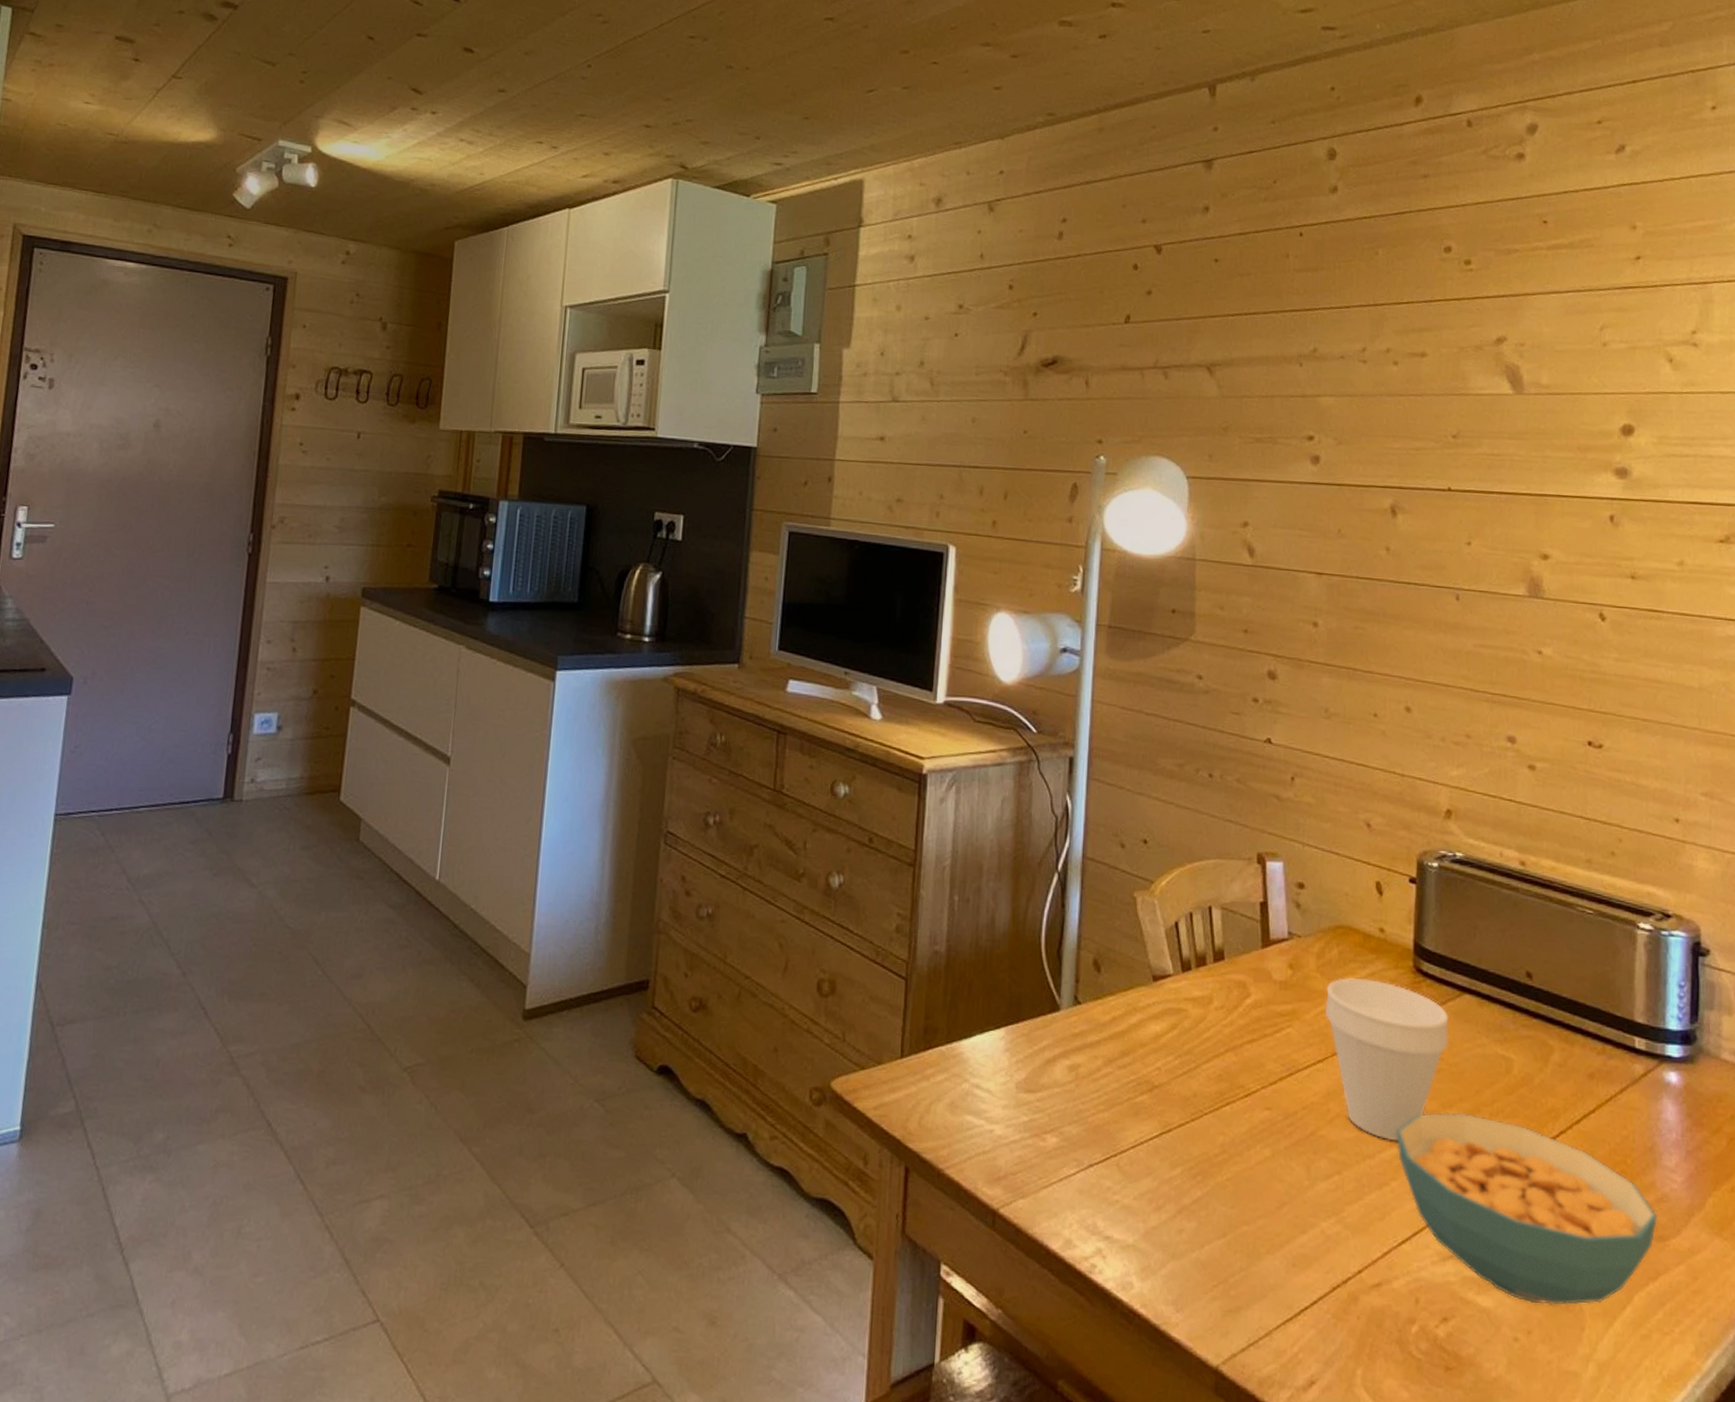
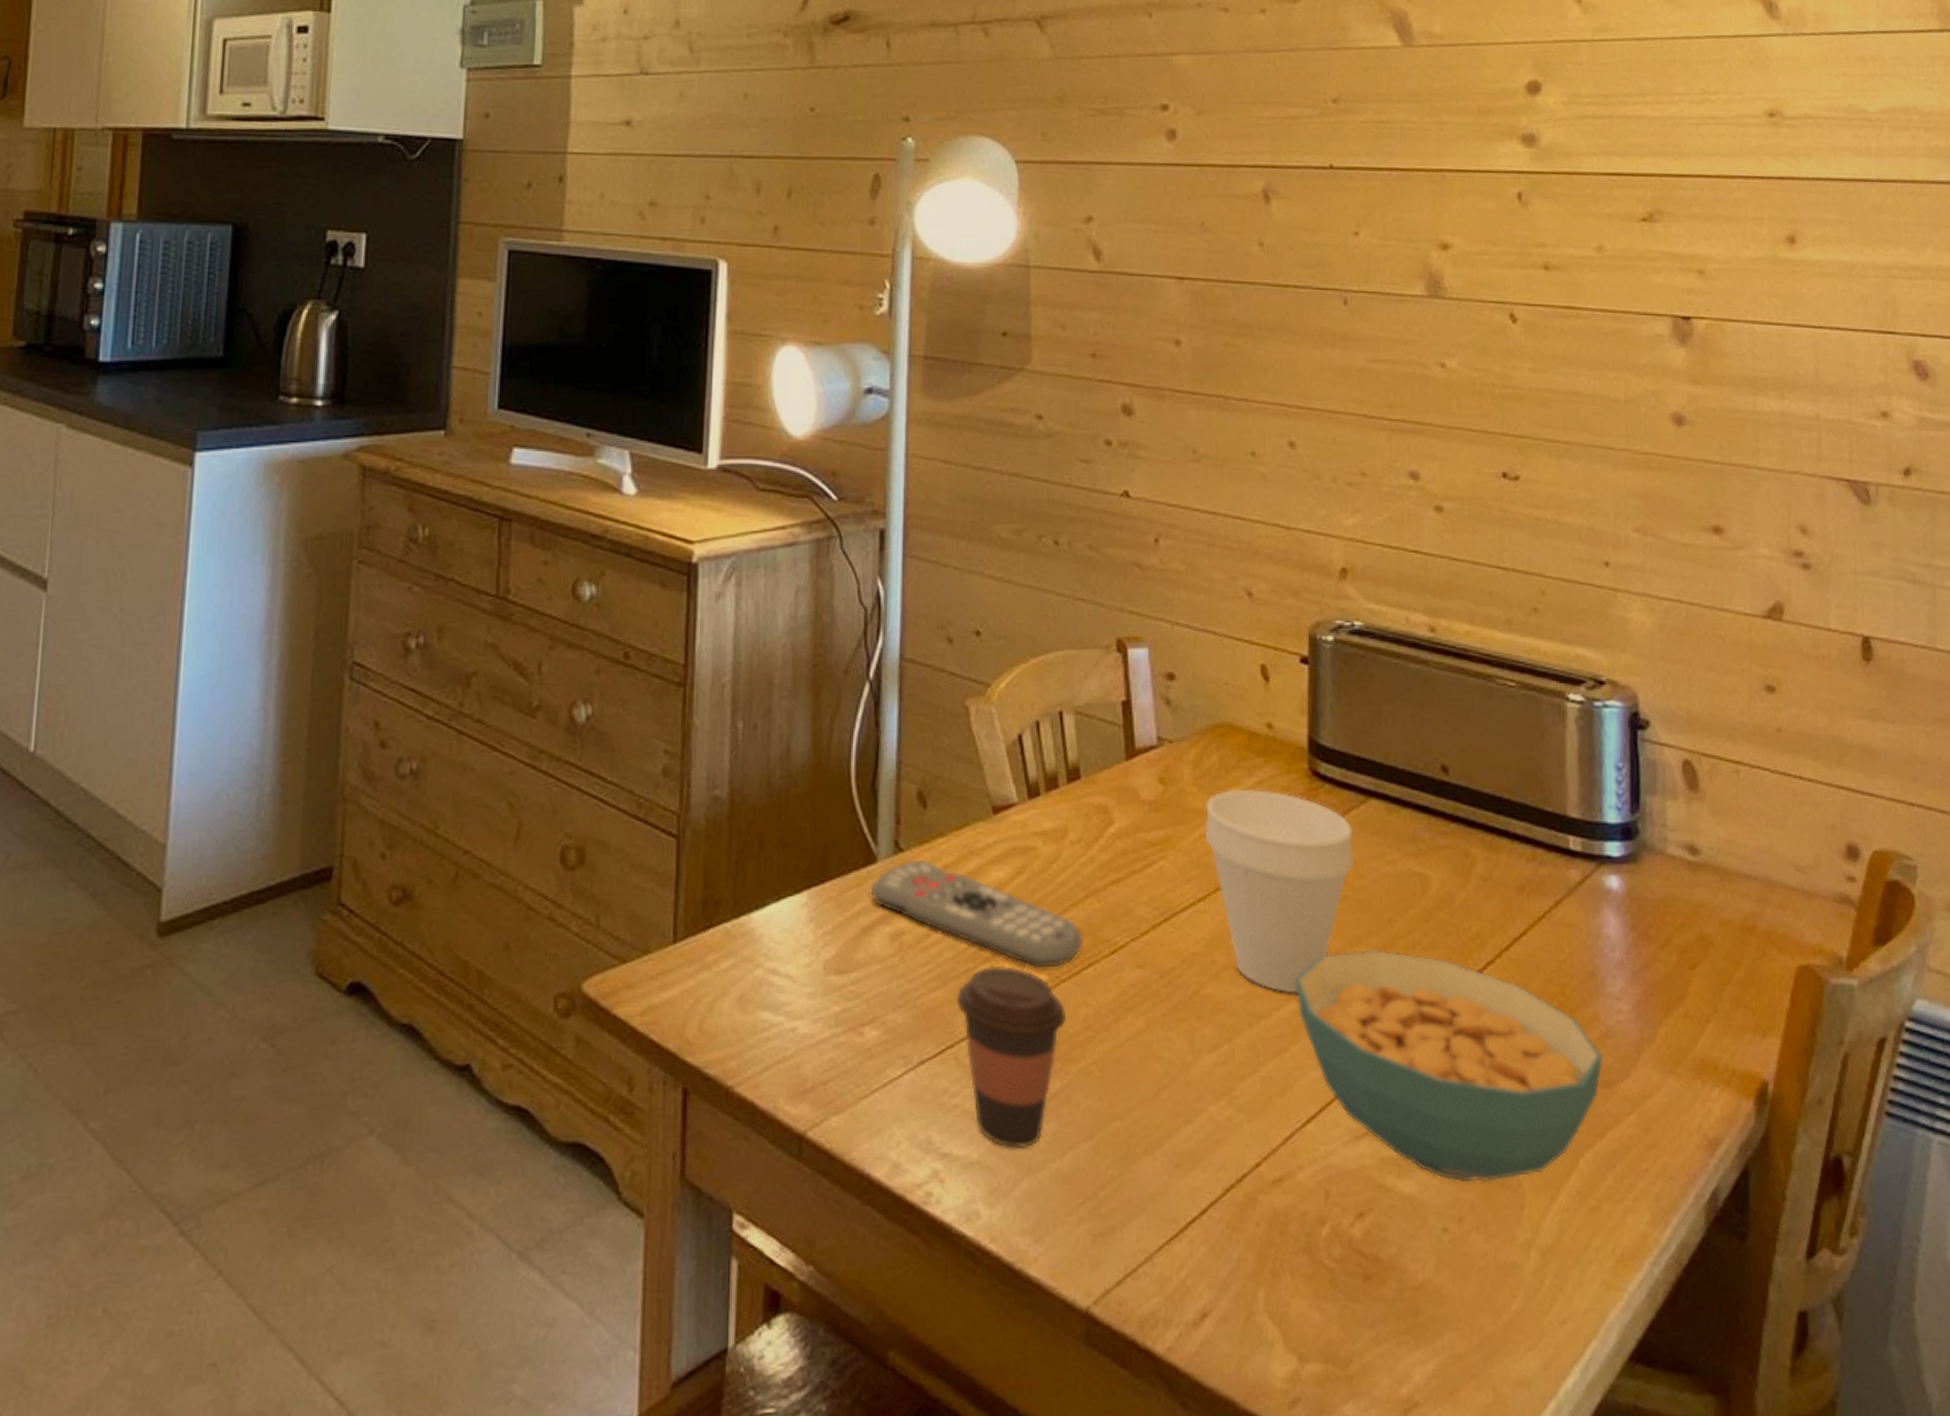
remote control: none [1055,1010,1223,1104] -> present [872,858,1084,969]
coffee cup: none [1119,1097,1208,1239] -> present [956,965,1067,1149]

